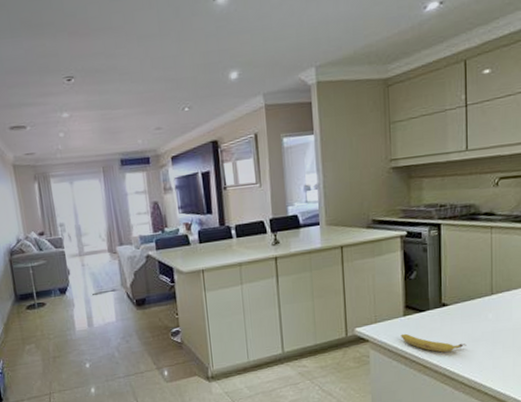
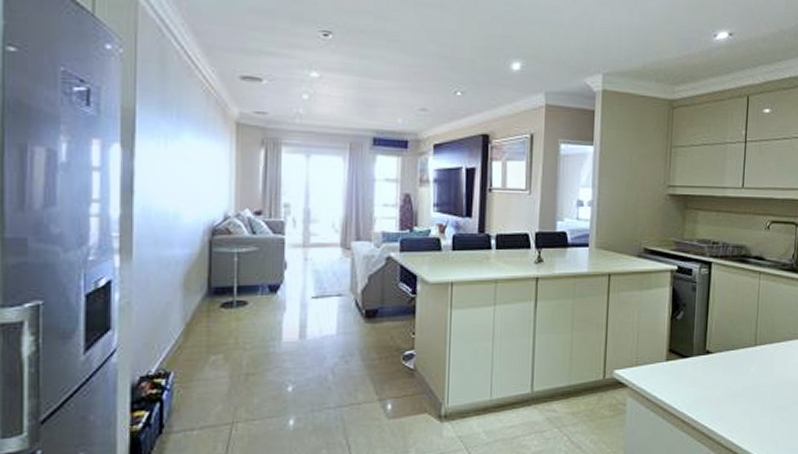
banana: present [401,333,466,353] -> none [661,381,727,406]

